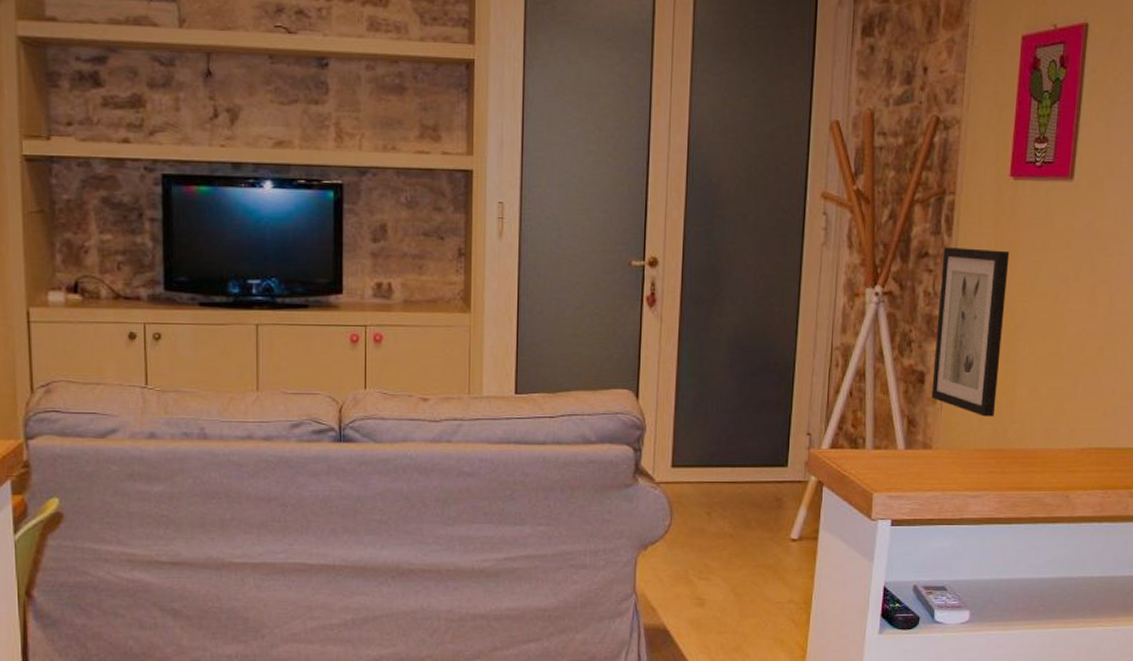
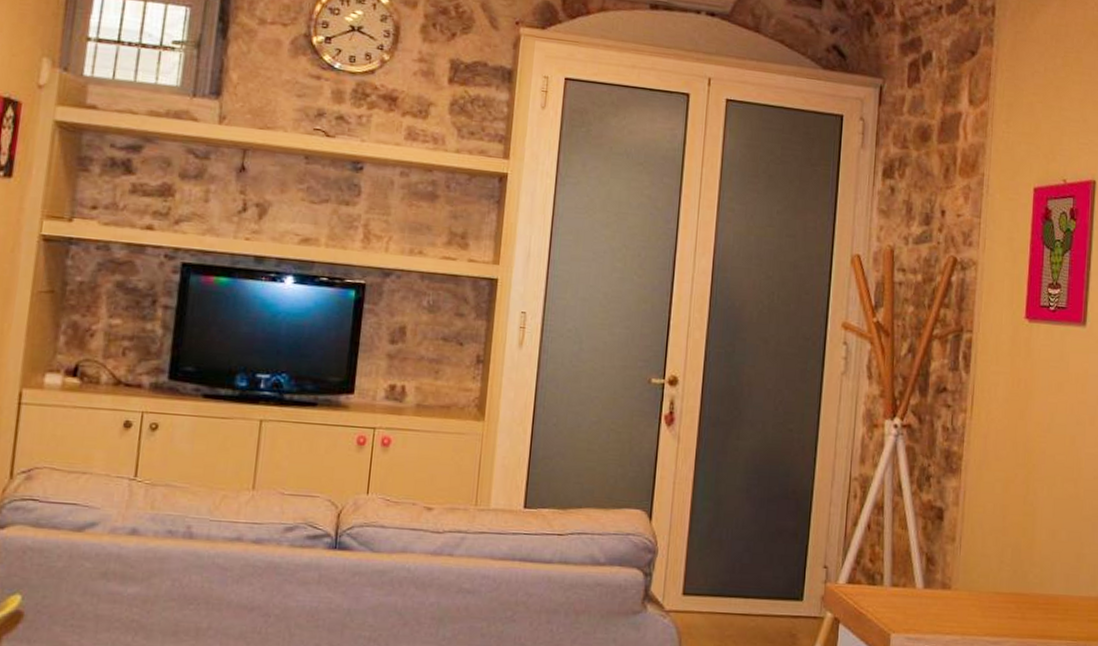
wall art: present [931,247,1010,417] -> none [950,384,1026,559]

